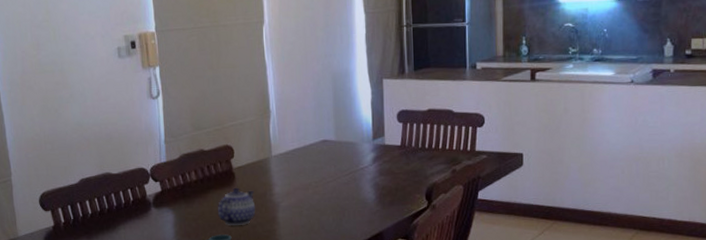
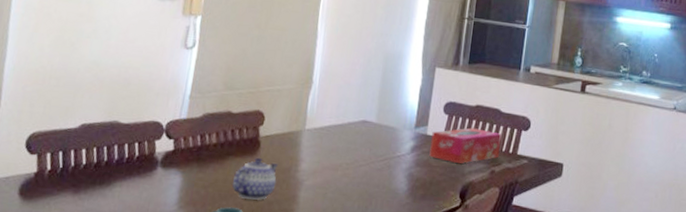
tissue box: none [390,131,458,168] -> present [429,127,502,164]

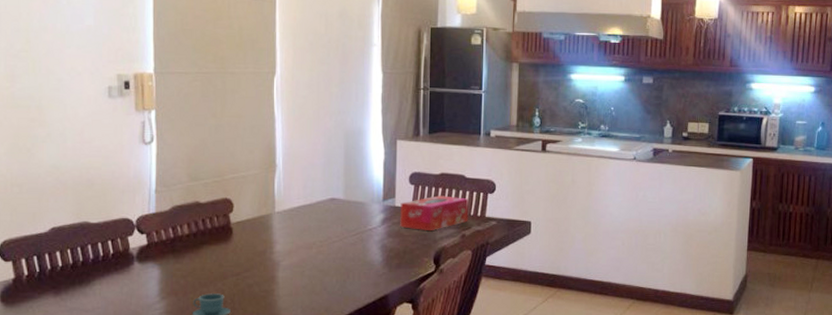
teapot: present [232,157,279,200] -> none [211,243,254,284]

